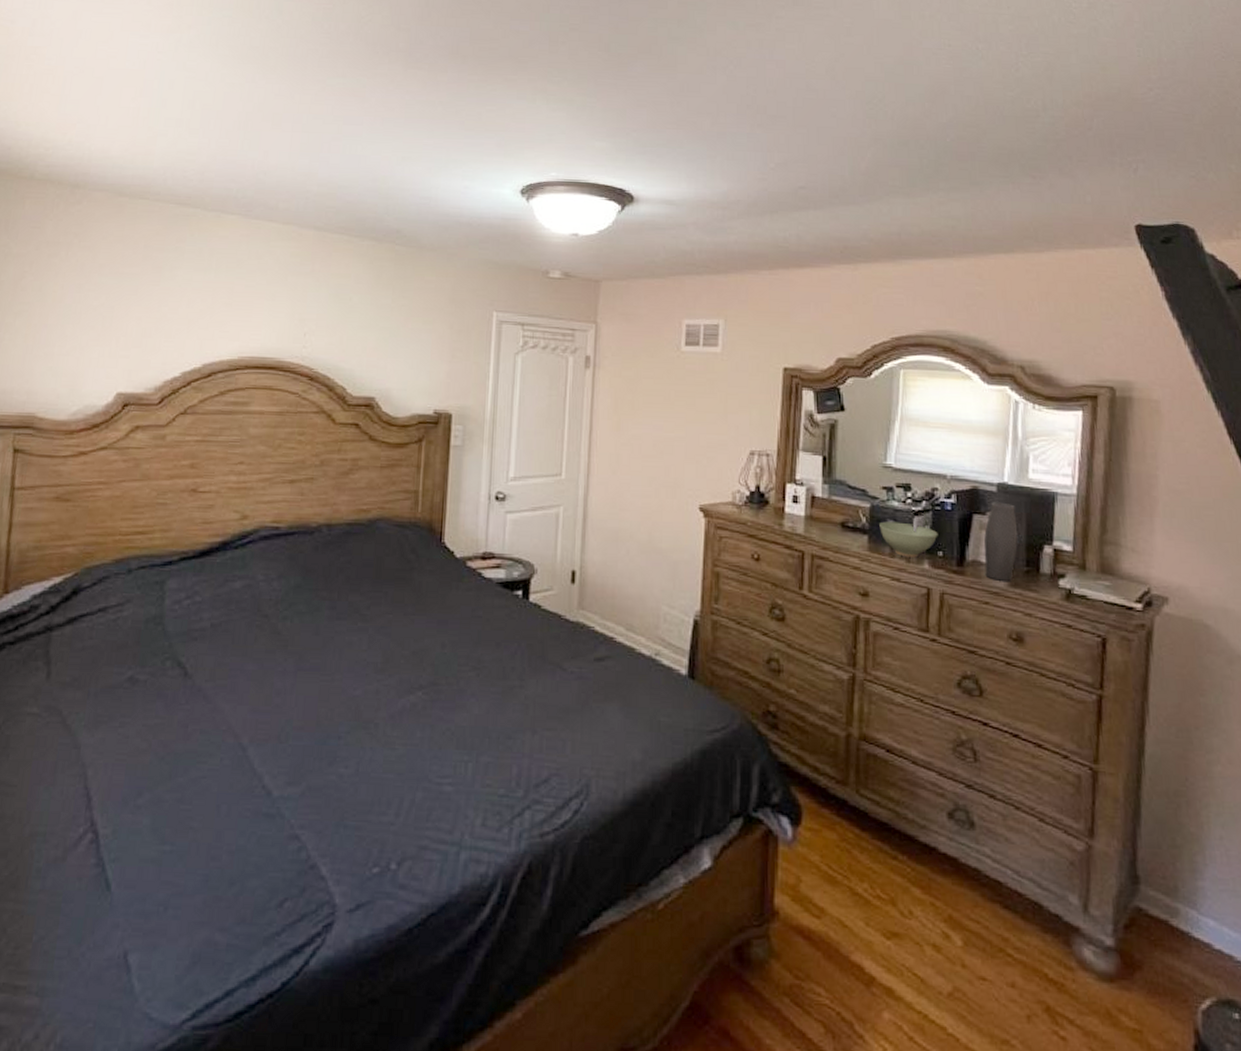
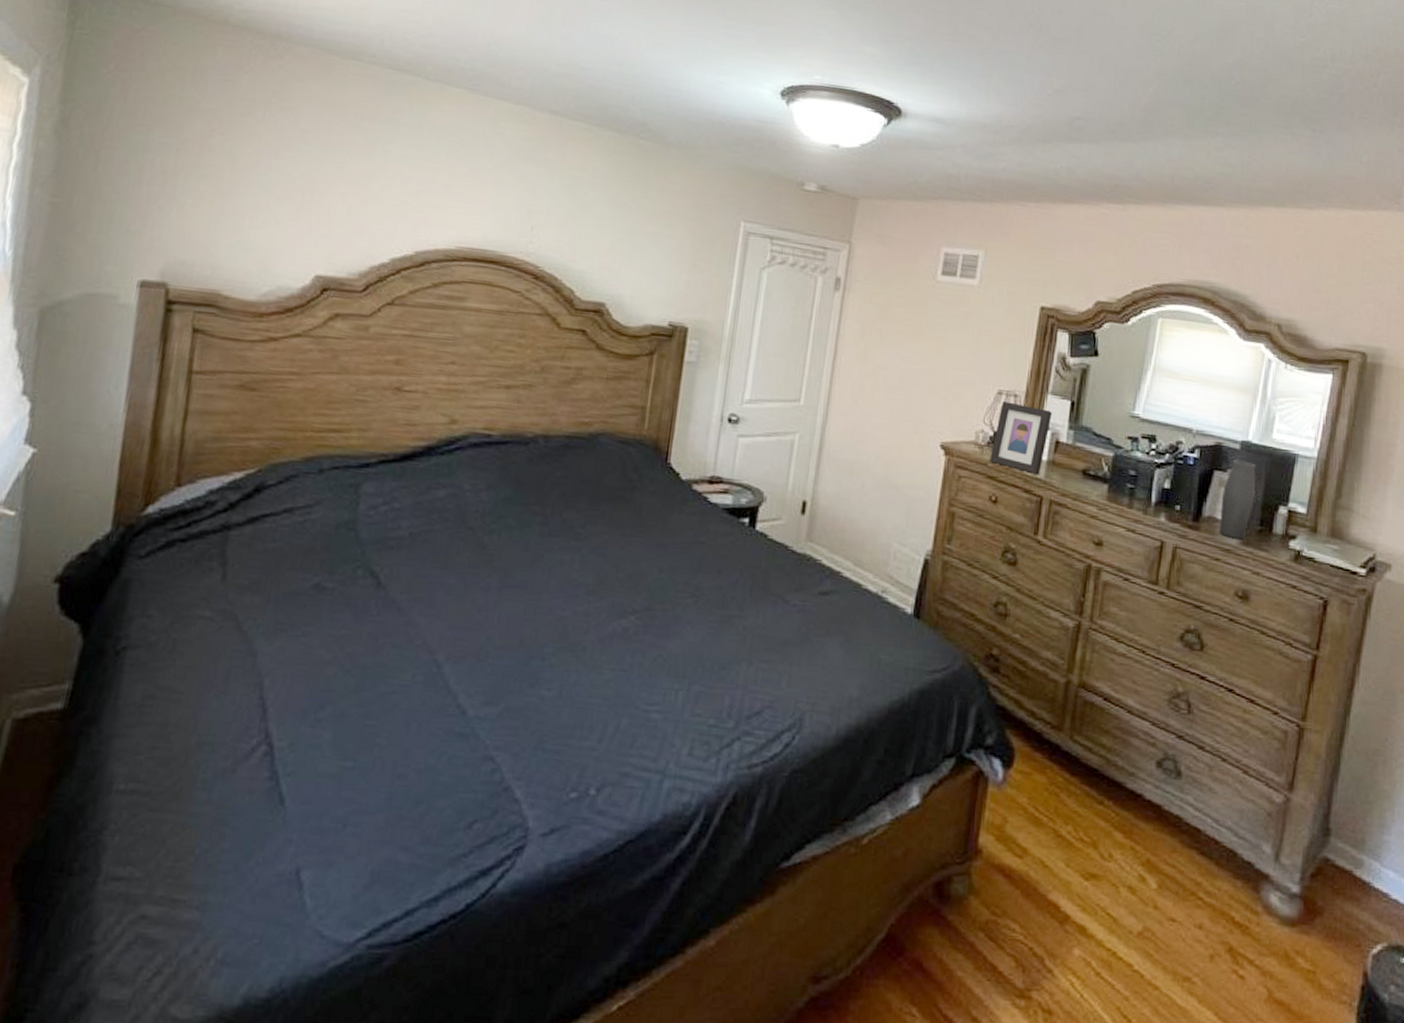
picture frame: none [749,461,805,529] -> present [990,401,1052,474]
bowl: present [879,521,938,558] -> none [1120,471,1178,510]

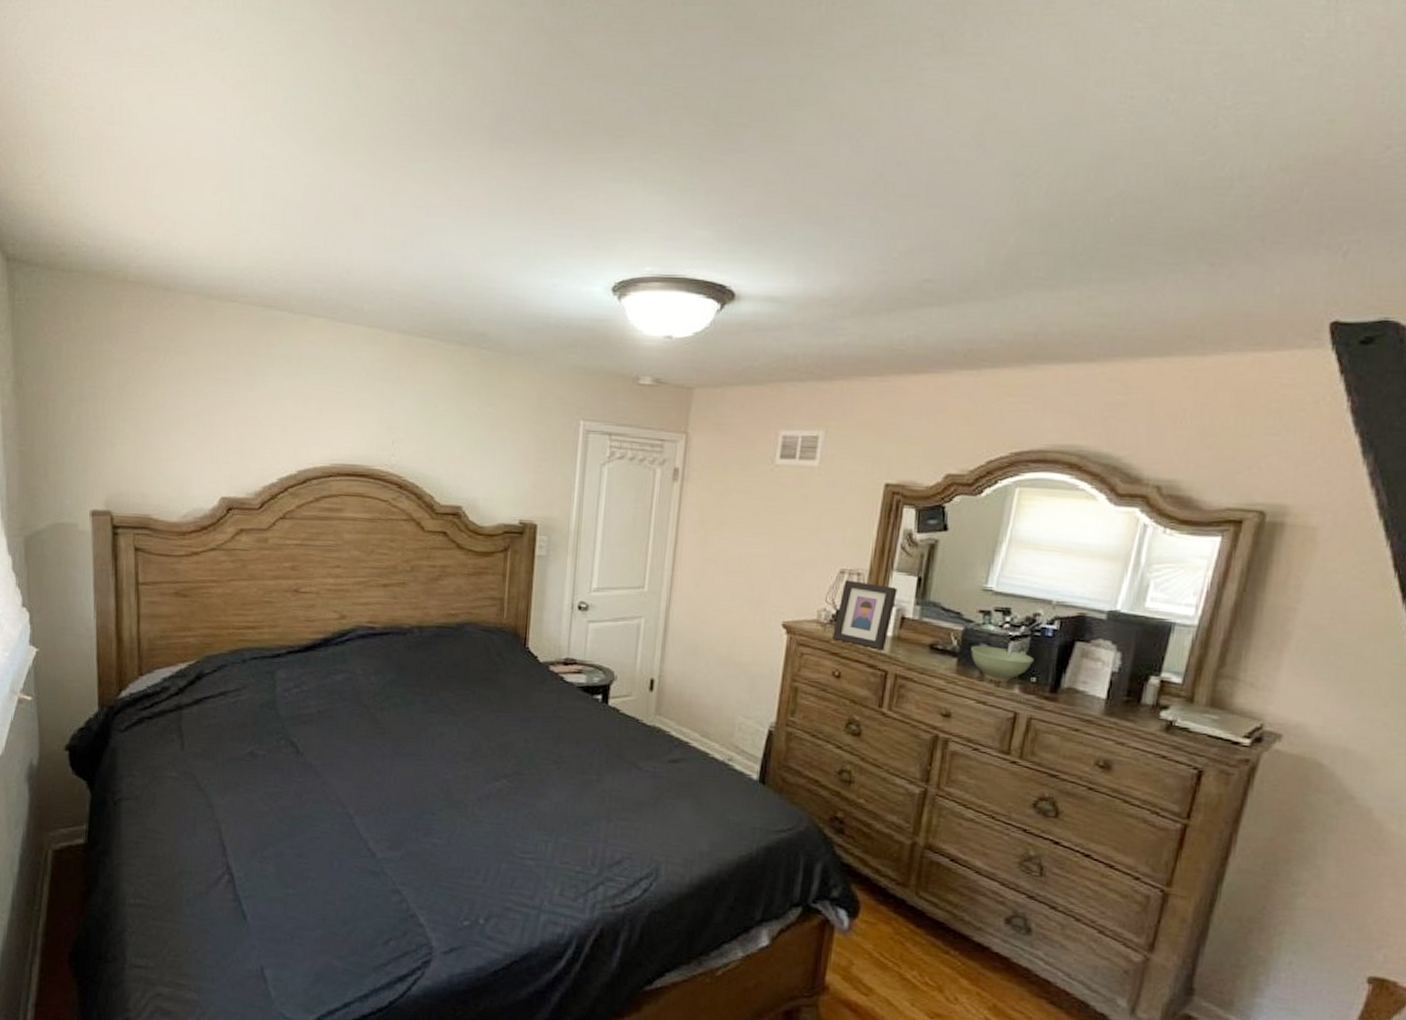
bowl: none [1120,471,1178,510] -> present [971,645,1034,682]
vase: present [1219,459,1256,539] -> none [1079,630,1124,710]

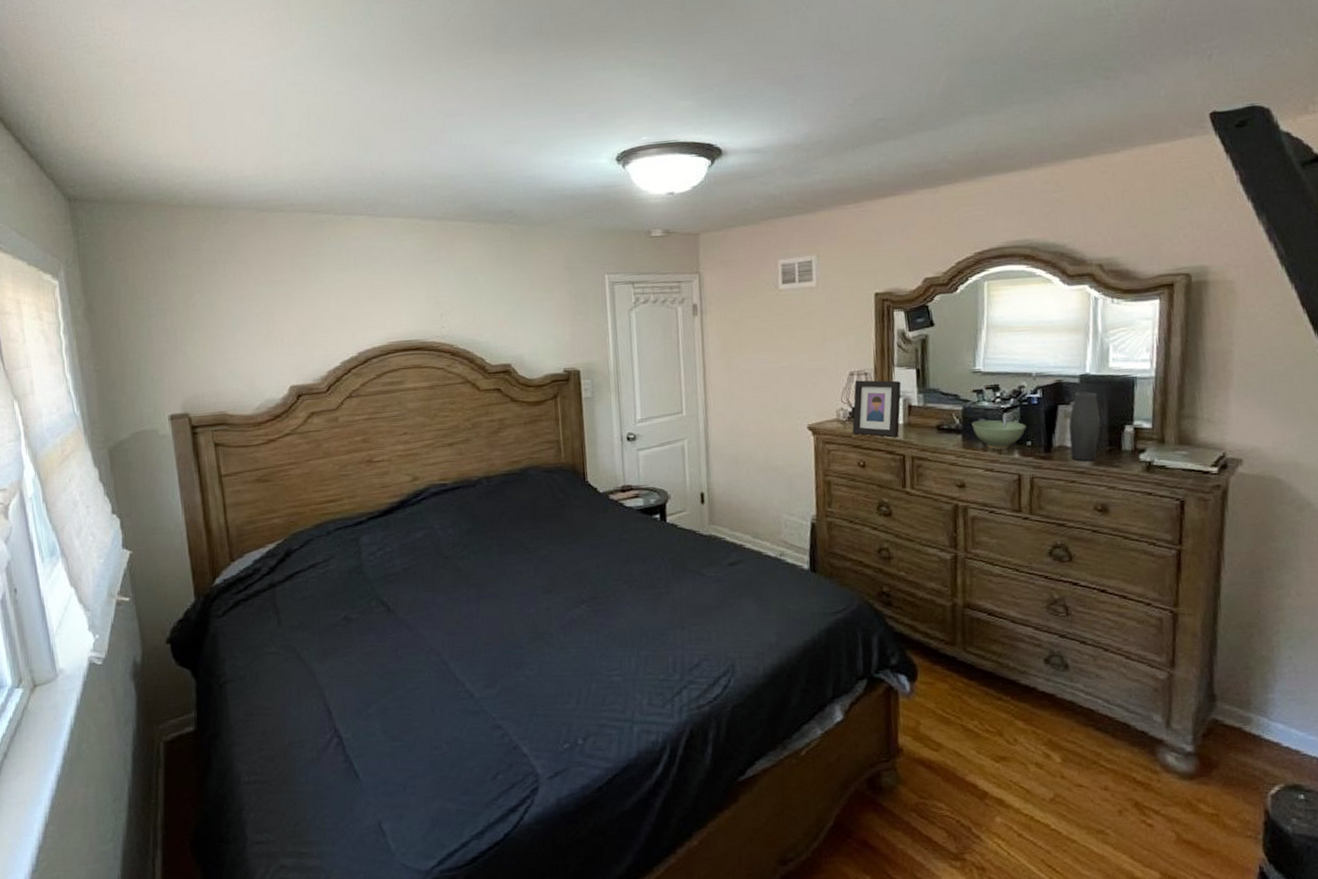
vase: none [1079,630,1124,710] -> present [1069,391,1101,461]

